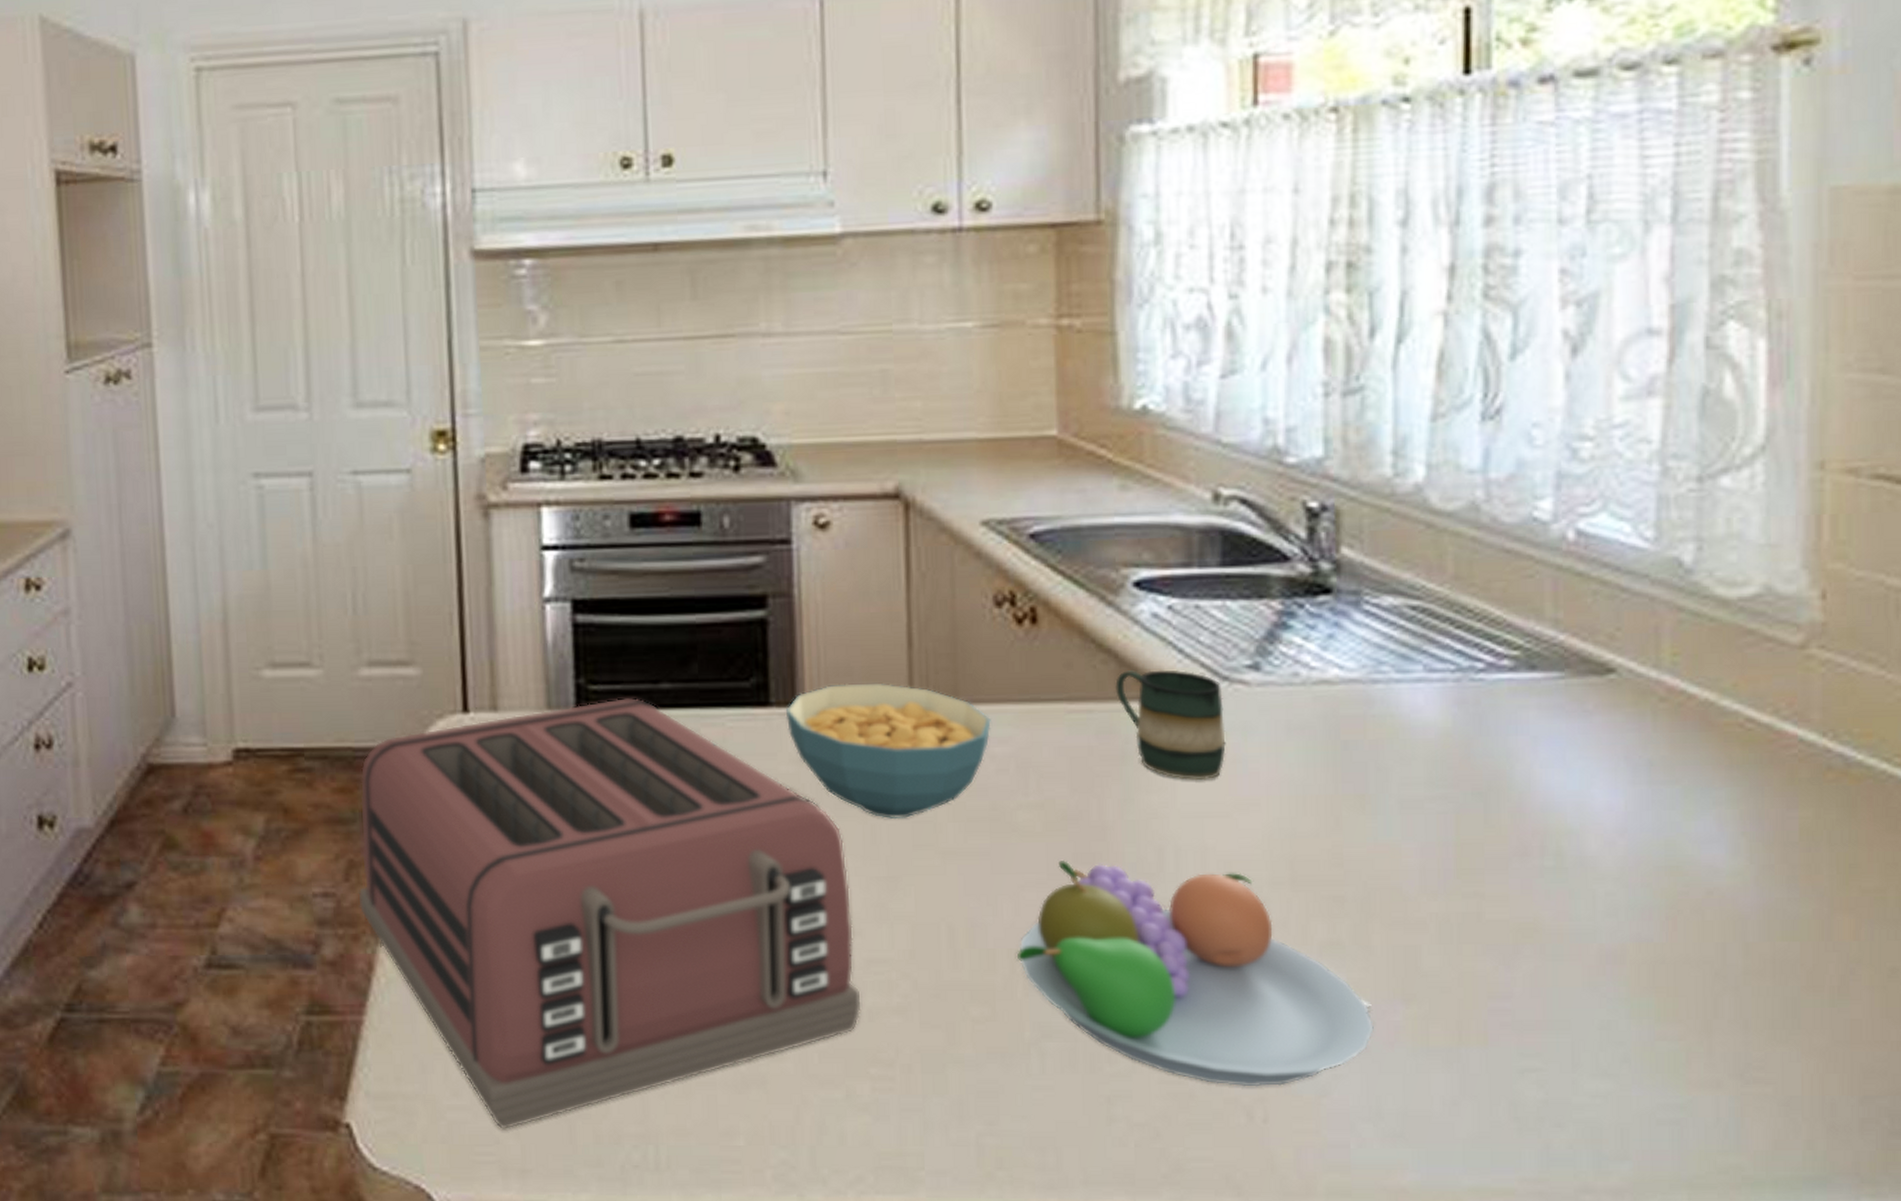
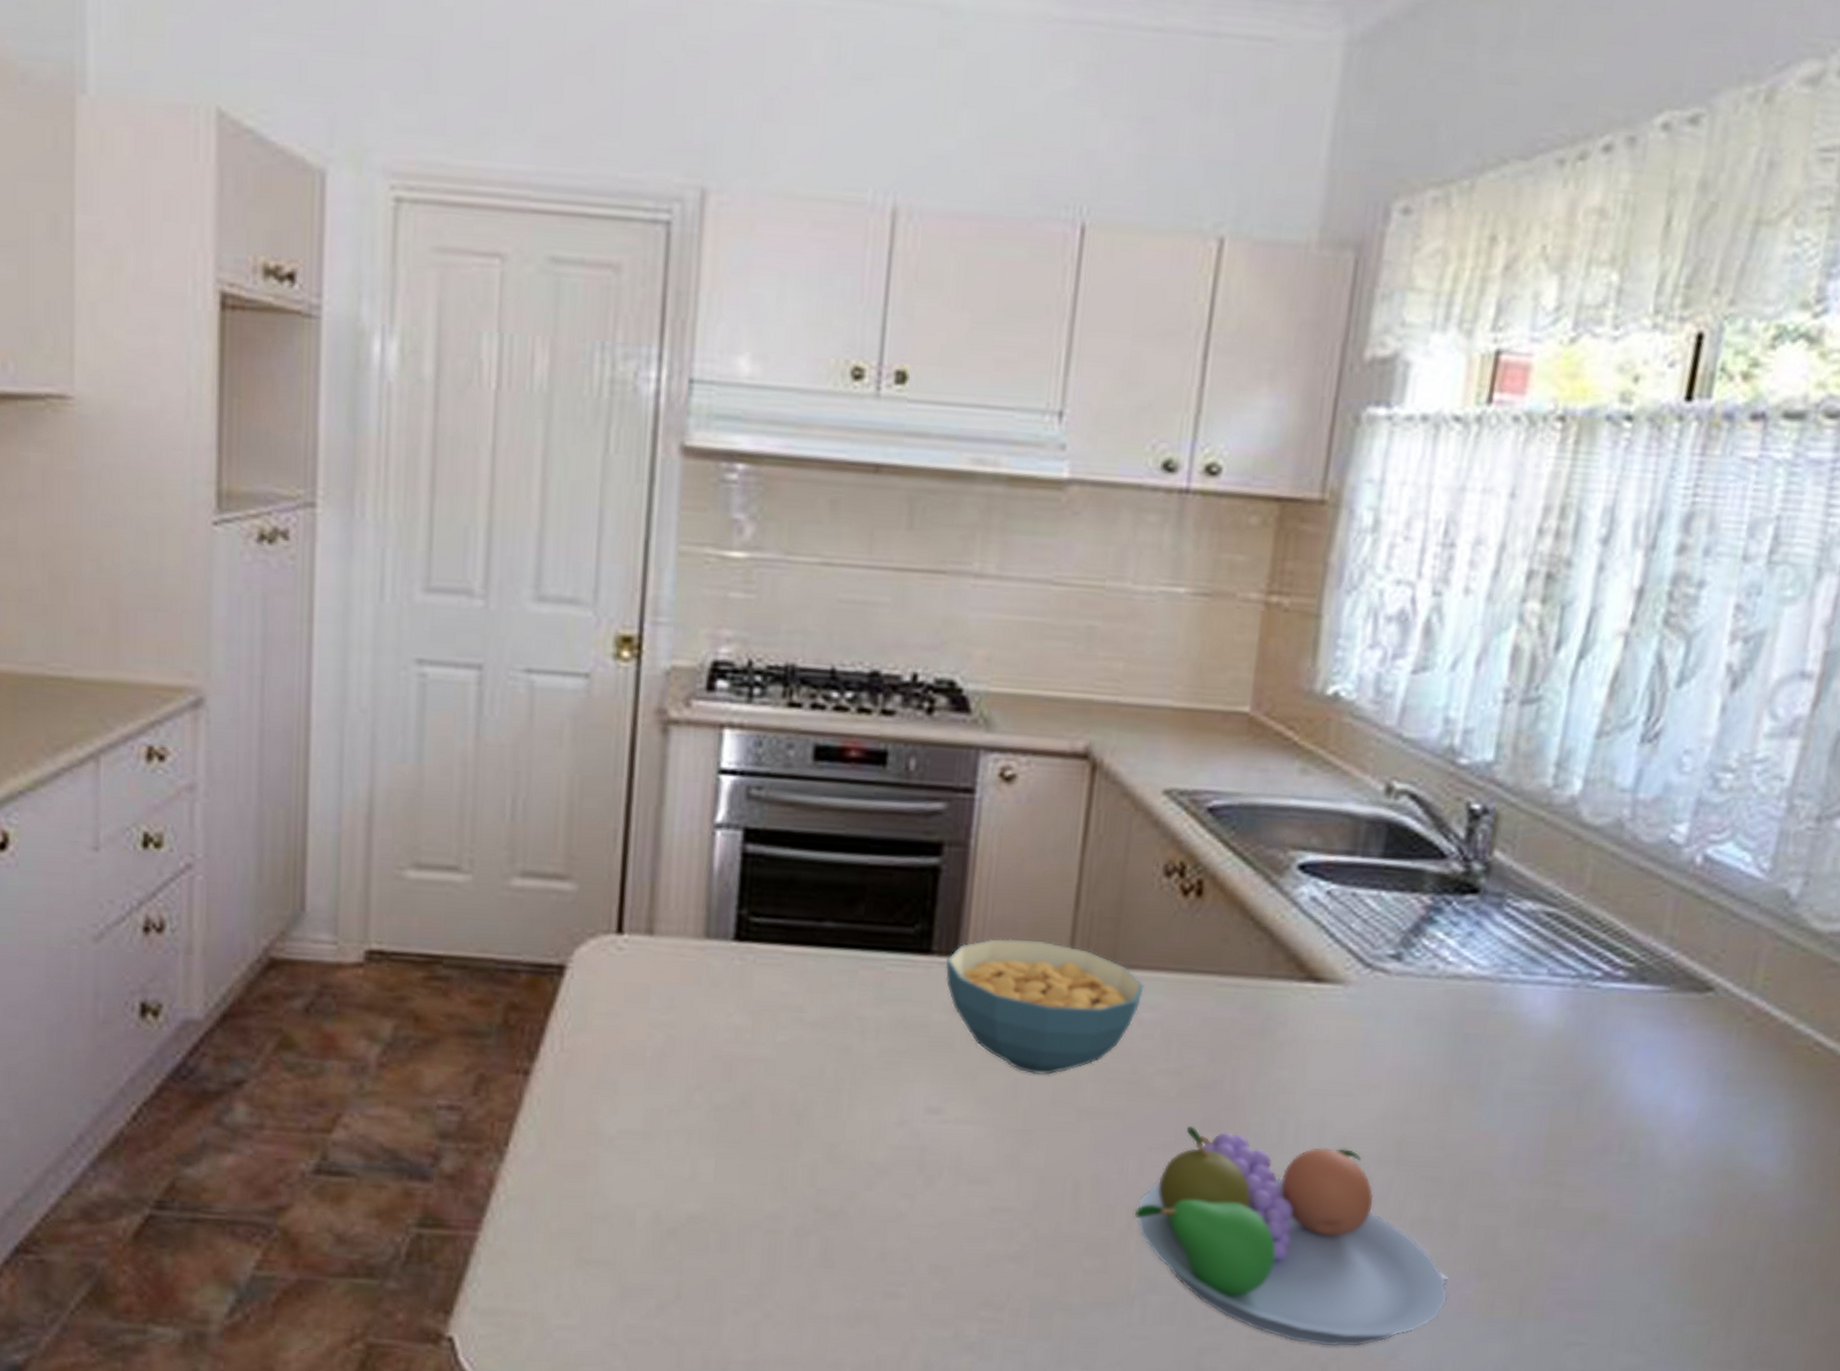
toaster: present [358,697,862,1129] -> none [485,932,986,1351]
mug: present [1115,670,1226,781] -> none [1265,950,1364,1061]

